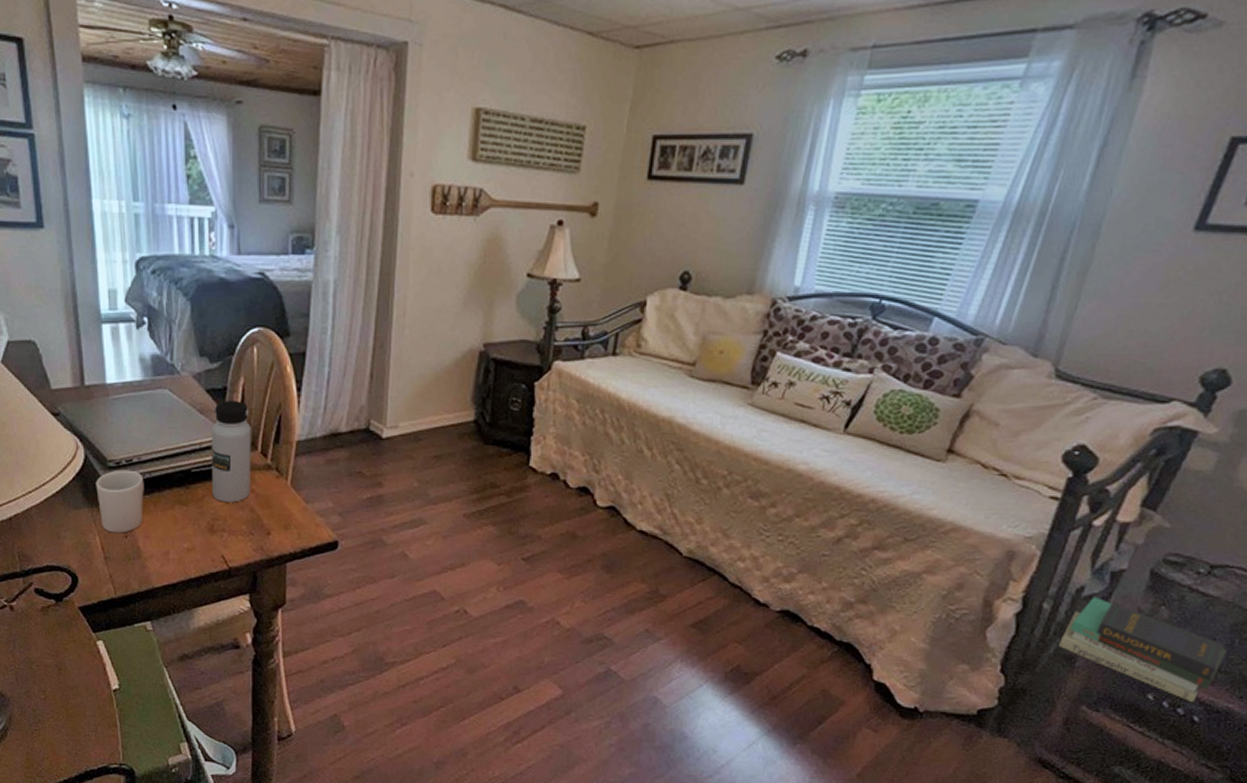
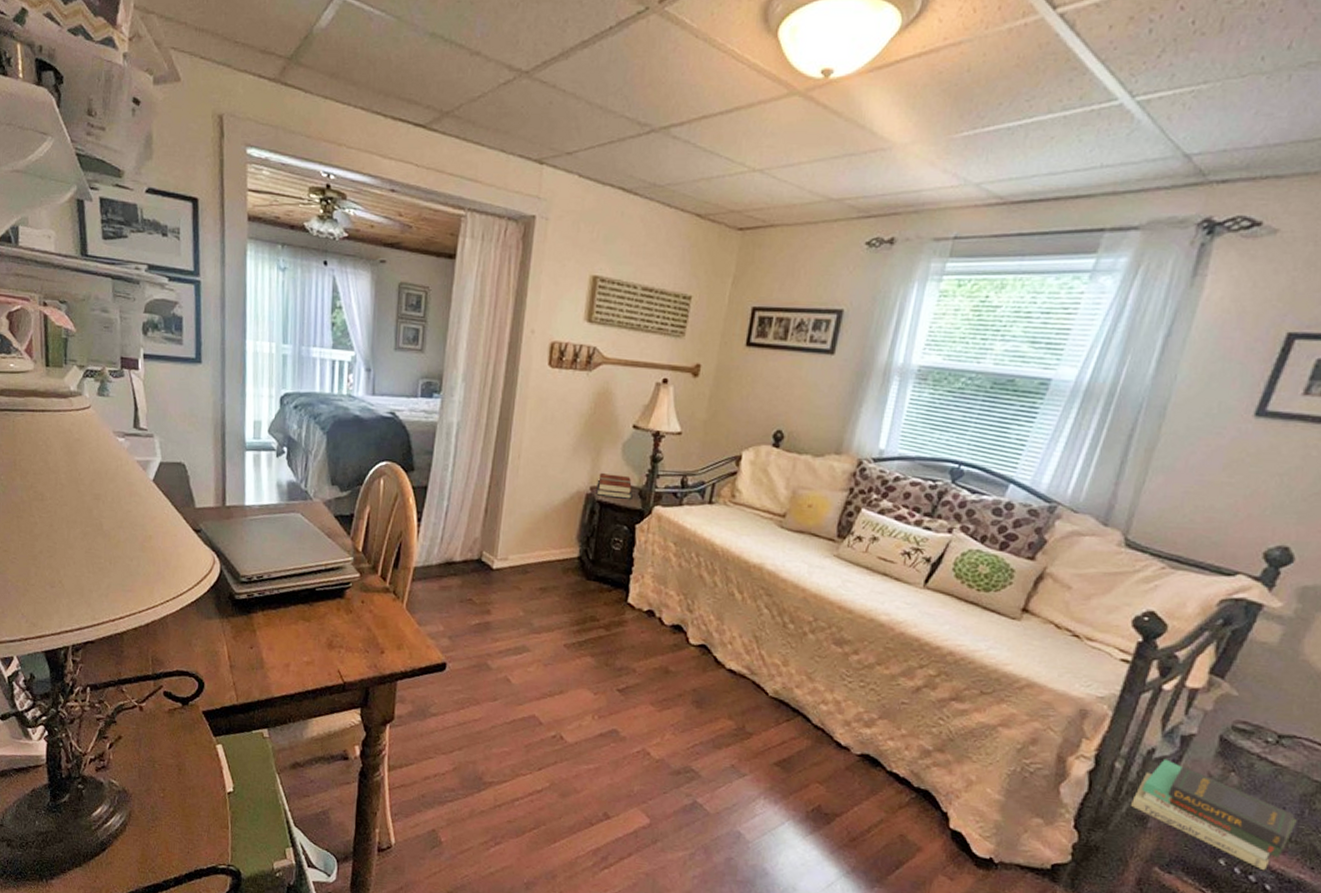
mug: present [96,469,144,533] -> none [228,585,272,644]
water bottle: present [211,400,252,503] -> none [333,526,373,621]
books: none [490,328,530,355] -> present [596,473,633,499]

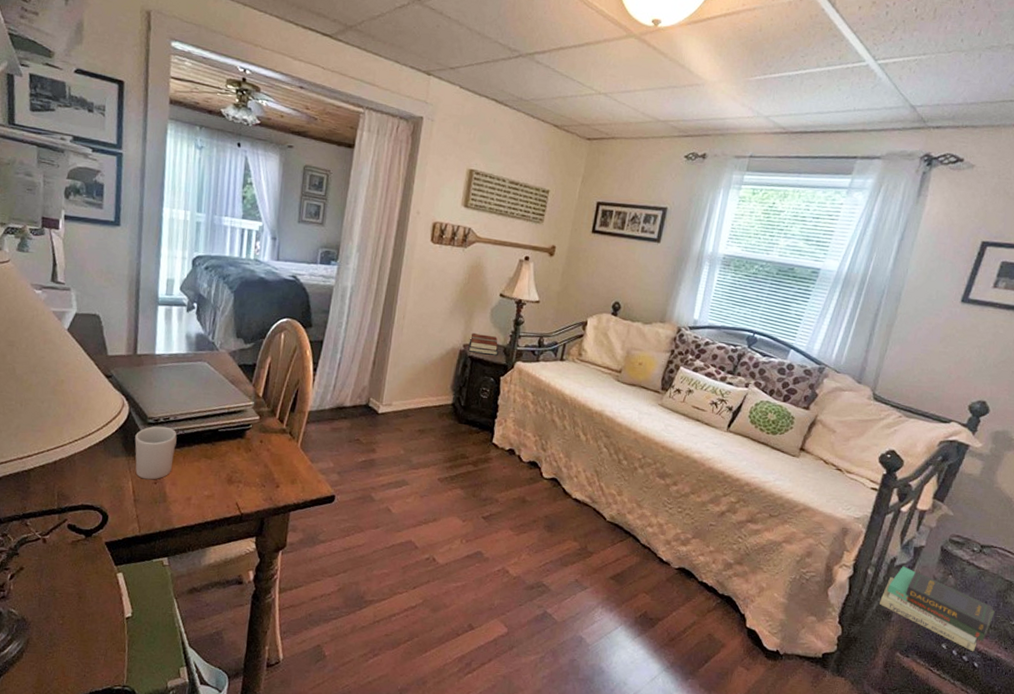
mug: none [228,585,272,644] -> present [134,426,177,480]

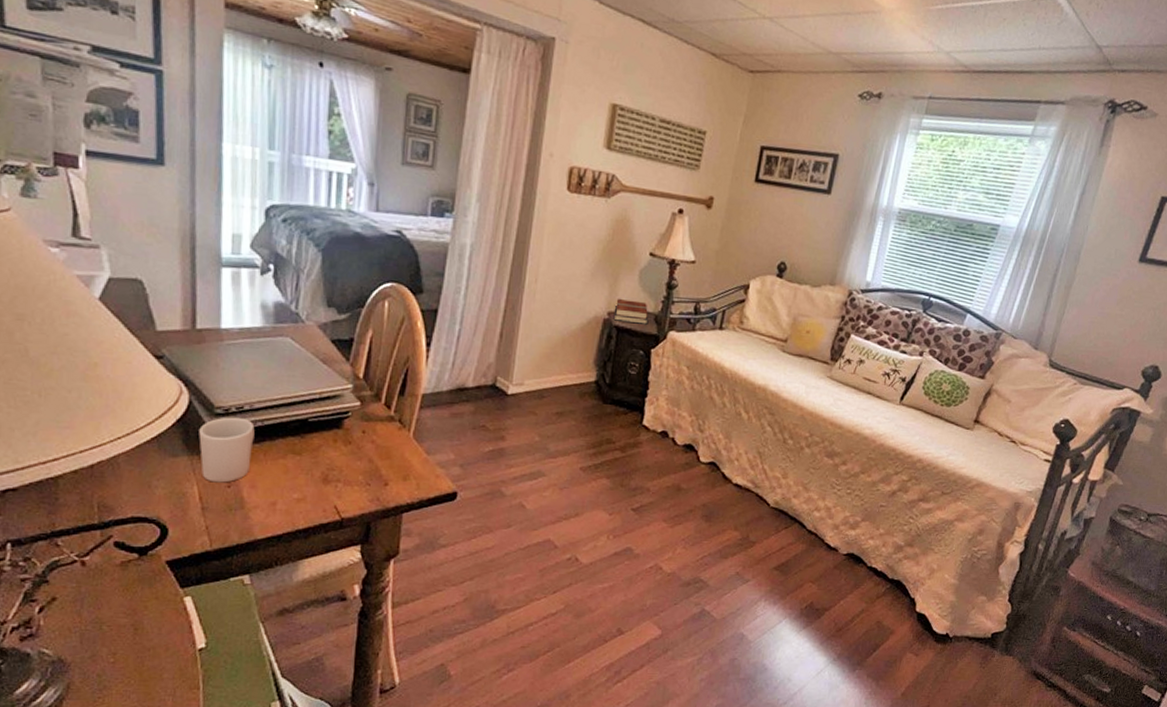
books: present [880,566,995,652] -> none [1049,539,1158,621]

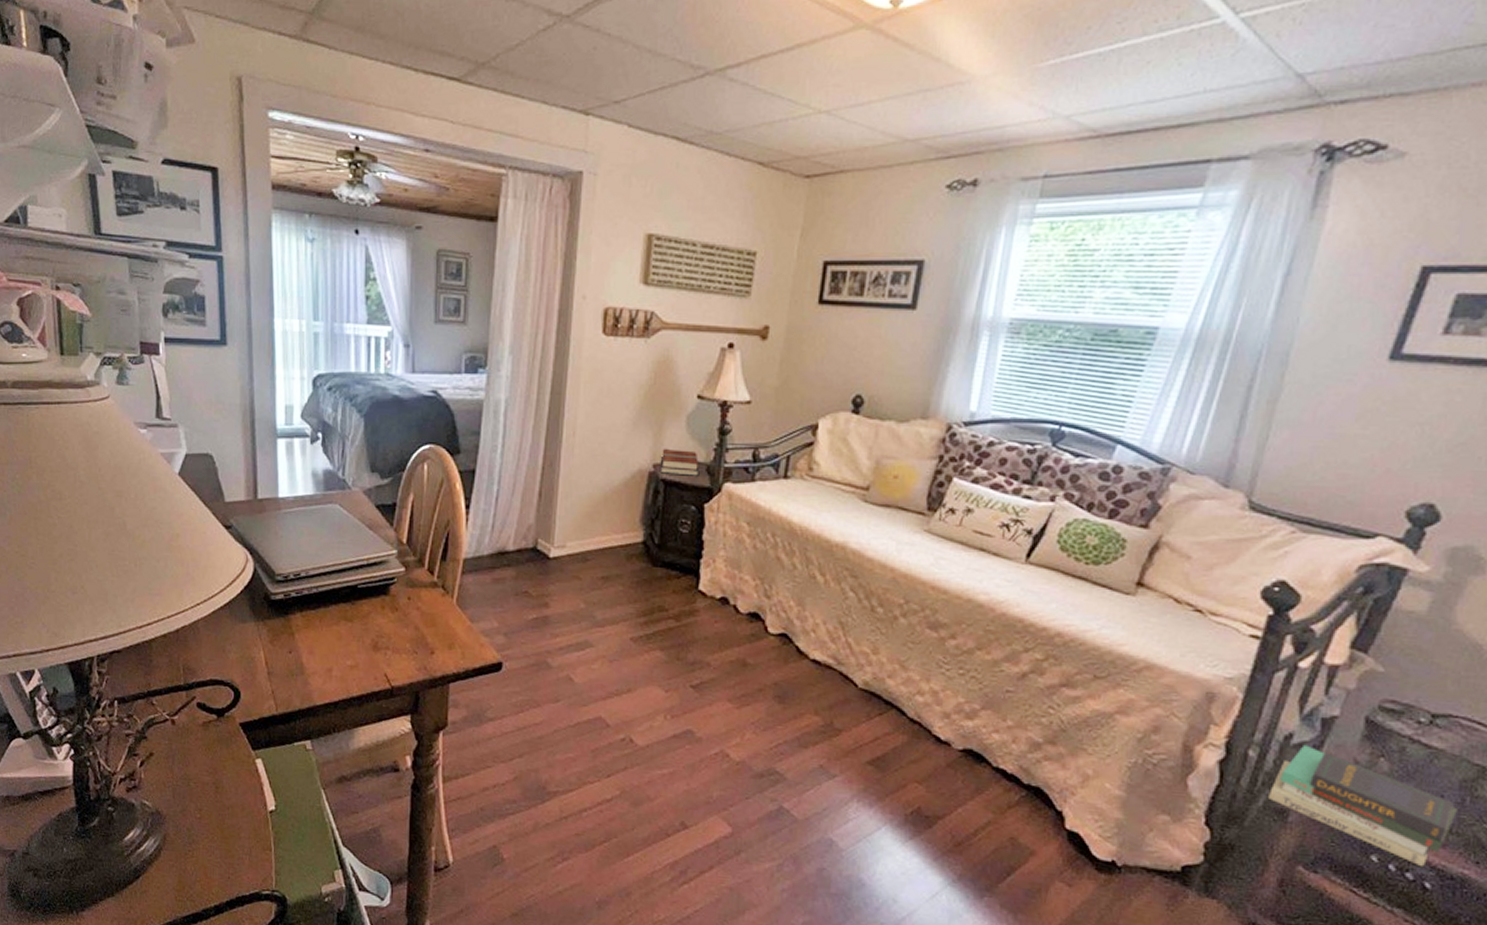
mug: present [199,417,255,483] -> none [263,583,311,649]
books: none [1049,539,1158,621] -> present [1269,744,1458,868]

